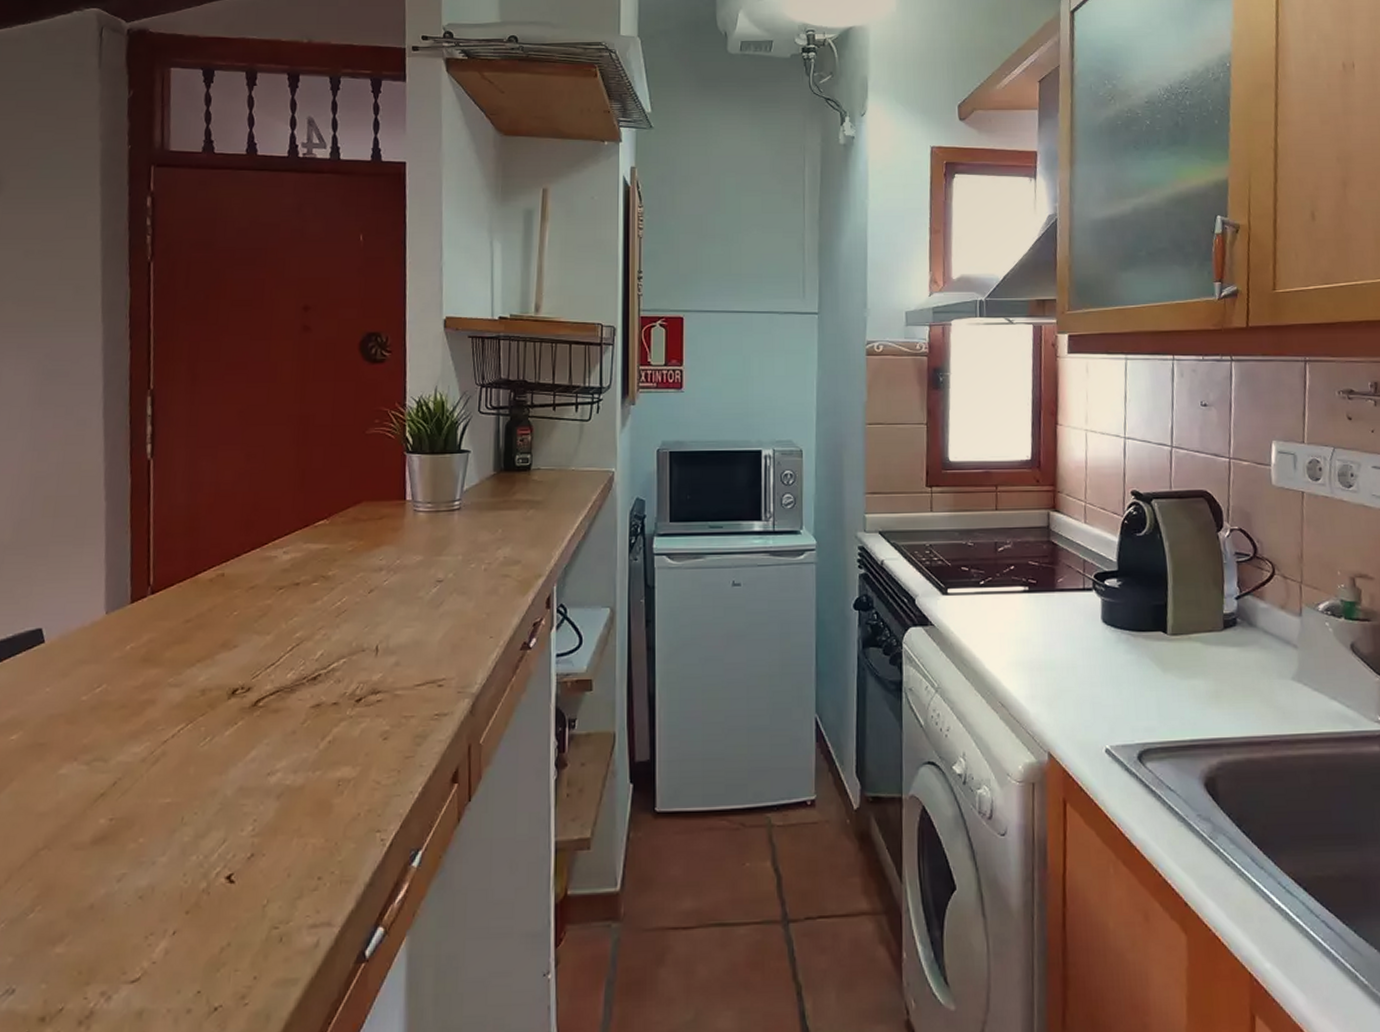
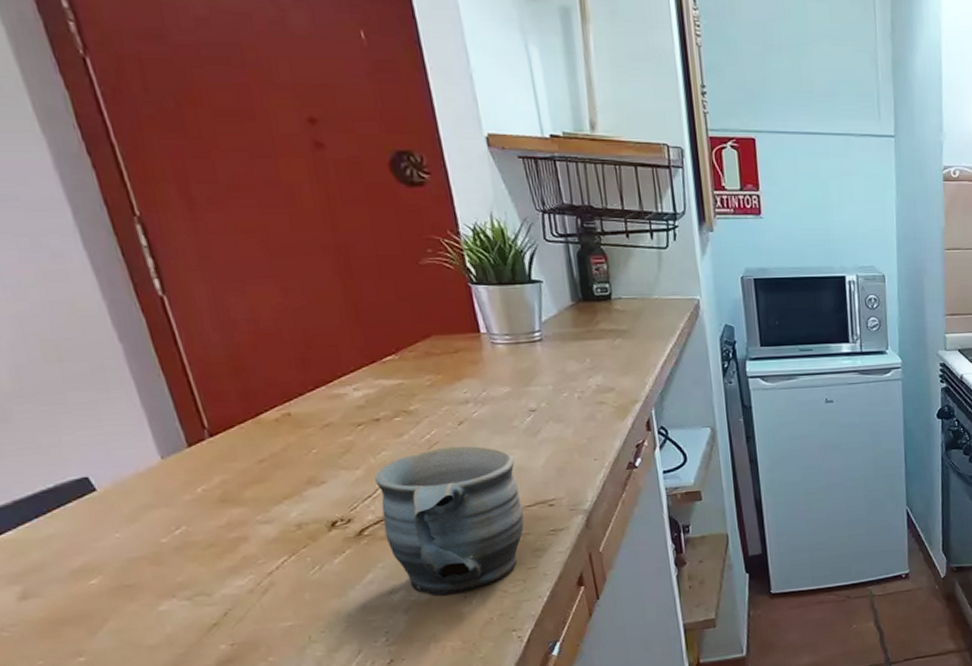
mug: none [277,615,413,781] -> present [375,445,524,595]

